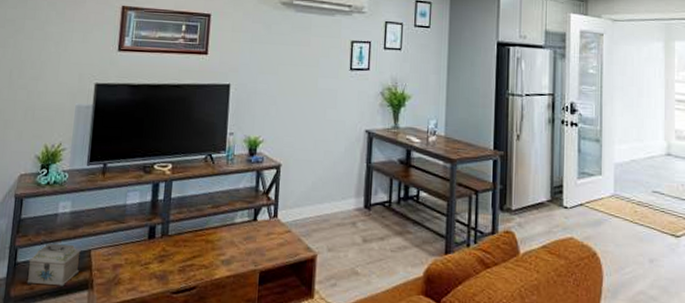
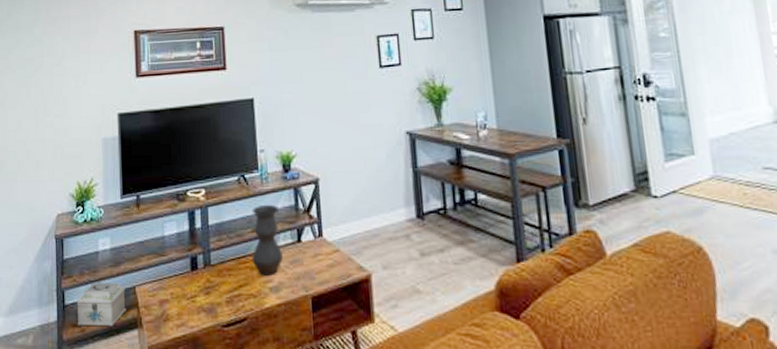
vase: none [208,183,240,249] -> present [251,204,283,276]

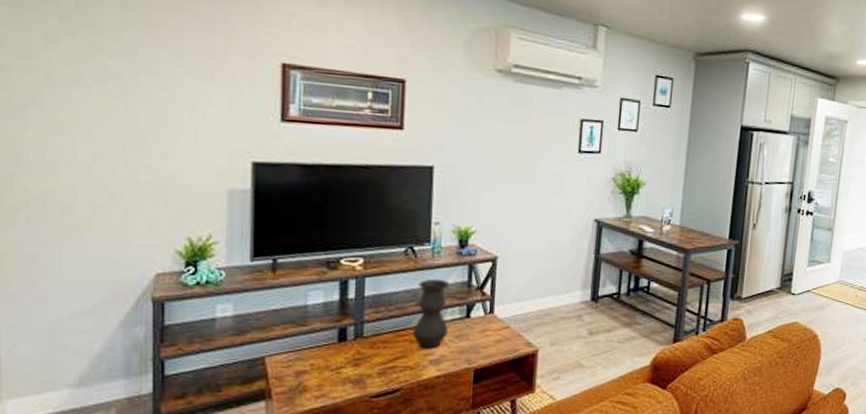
decorative box: present [76,283,126,328] -> none [181,353,251,400]

